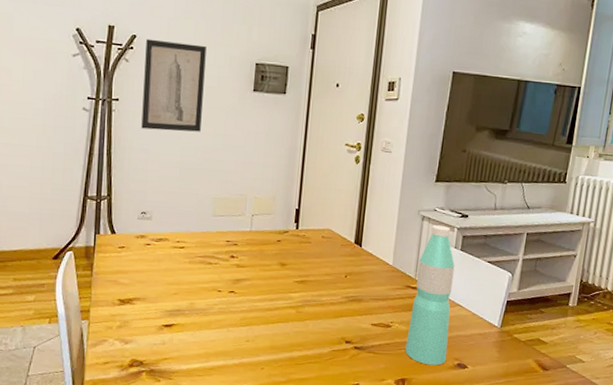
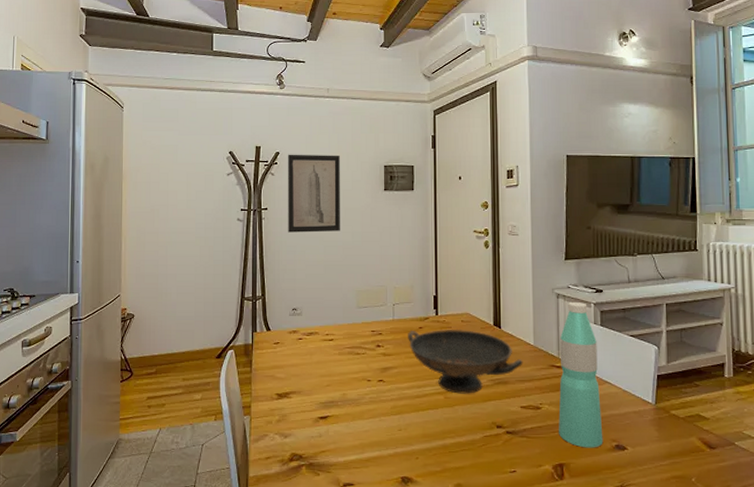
decorative bowl: none [264,243,380,310] -> present [408,329,523,394]

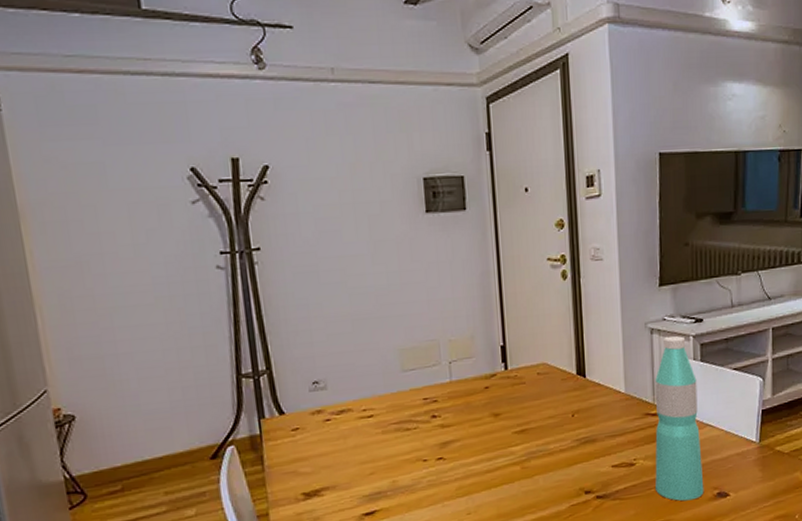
wall art: present [288,154,340,233] -> none [282,165,369,280]
decorative bowl: present [408,329,523,394] -> none [471,383,613,462]

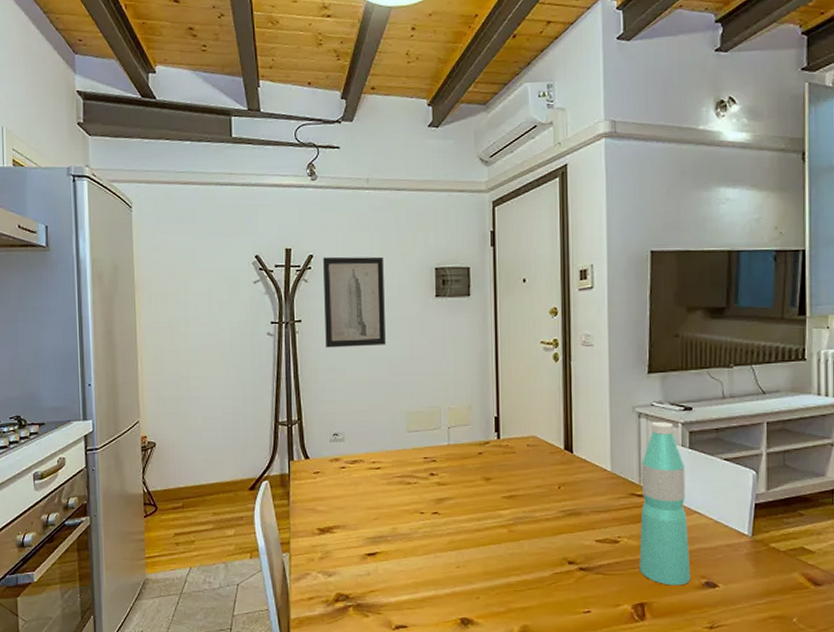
wall art: none [282,165,369,280] -> present [323,256,386,348]

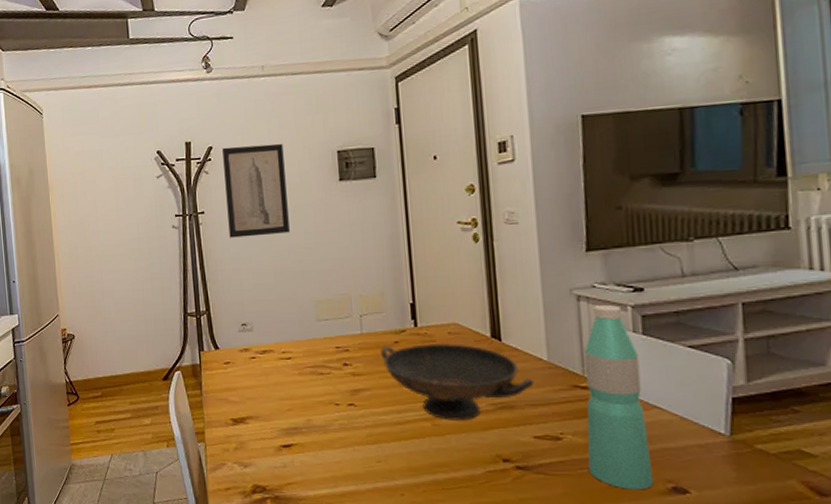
decorative bowl: none [465,454,599,527] -> present [381,342,534,421]

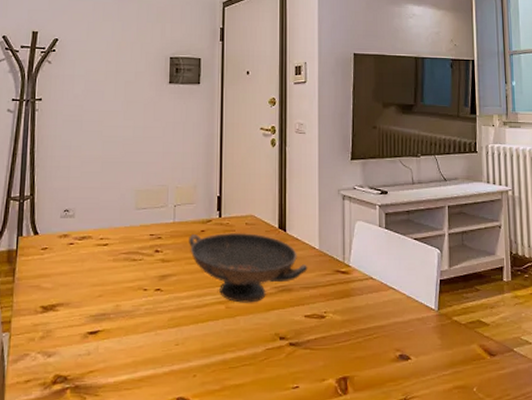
wall art: present [222,143,290,238] -> none [63,41,124,127]
water bottle: present [584,304,654,490] -> none [343,203,387,359]

